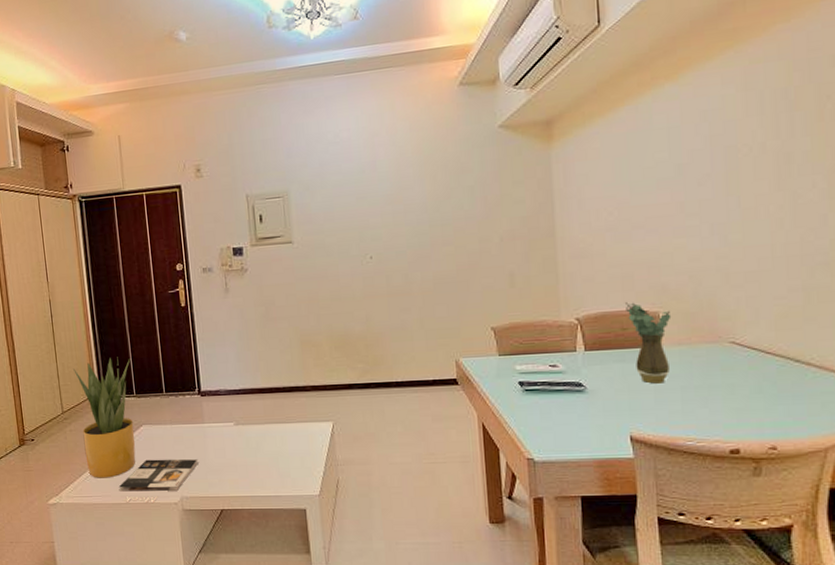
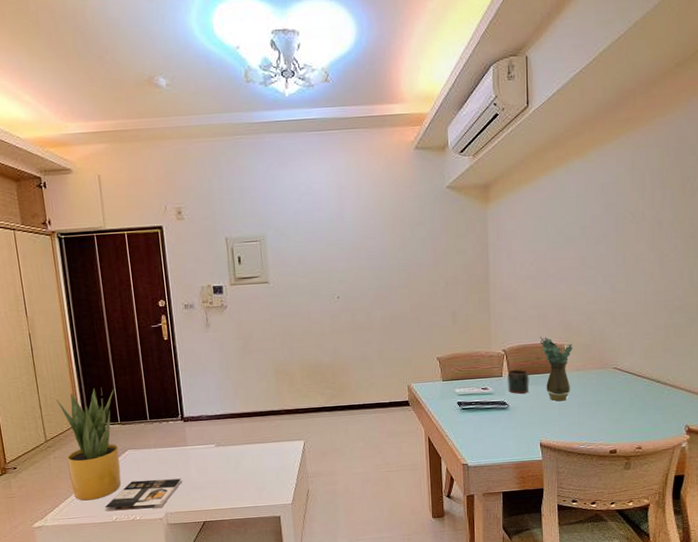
mug: none [583,342,613,373] -> present [507,369,529,394]

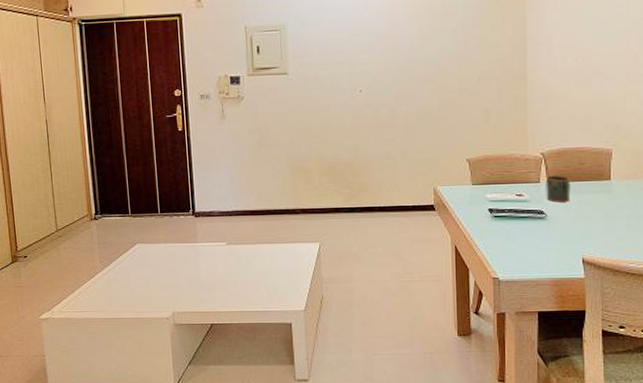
planter: present [56,387,121,501] -> none [69,177,130,294]
magazine: present [104,478,182,521] -> none [111,276,191,318]
vase: present [540,337,573,401] -> none [584,140,622,213]

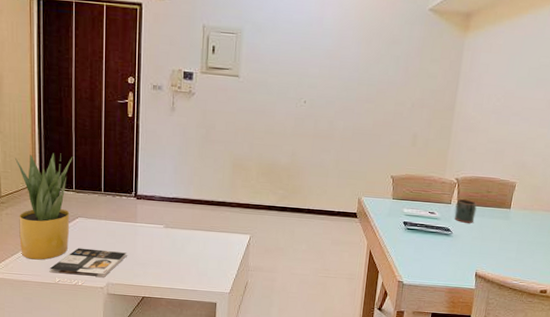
planter: none [69,177,130,294] -> present [15,152,73,260]
magazine: none [111,276,191,318] -> present [49,248,127,286]

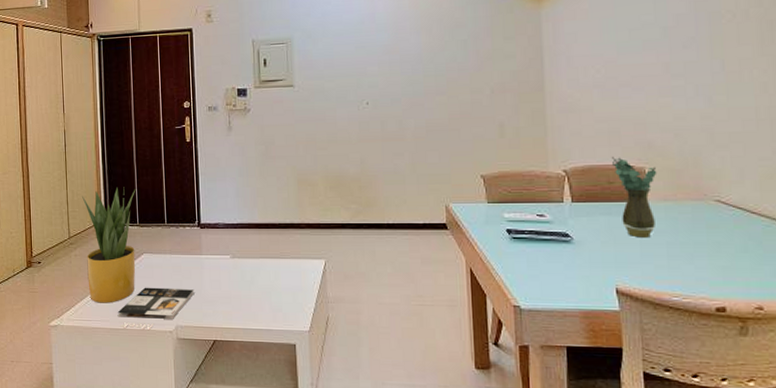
mug: present [454,198,477,223] -> none [570,194,599,225]
vase: none [490,172,524,236] -> present [612,157,657,238]

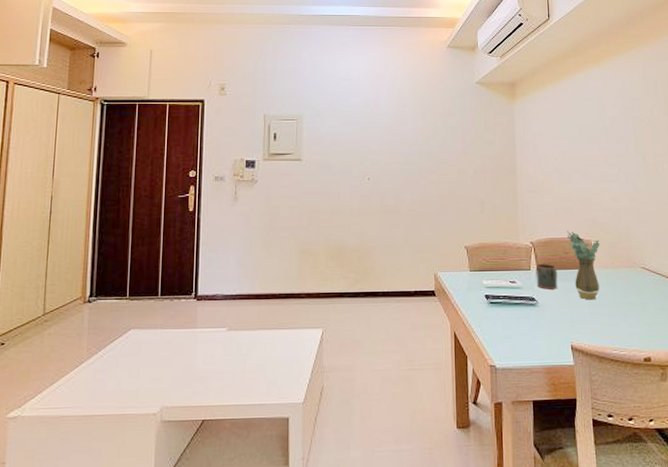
planter: present [82,187,136,303] -> none [61,257,129,387]
magazine: present [117,287,195,331] -> none [93,365,185,415]
mug: none [570,194,599,225] -> present [535,263,558,289]

